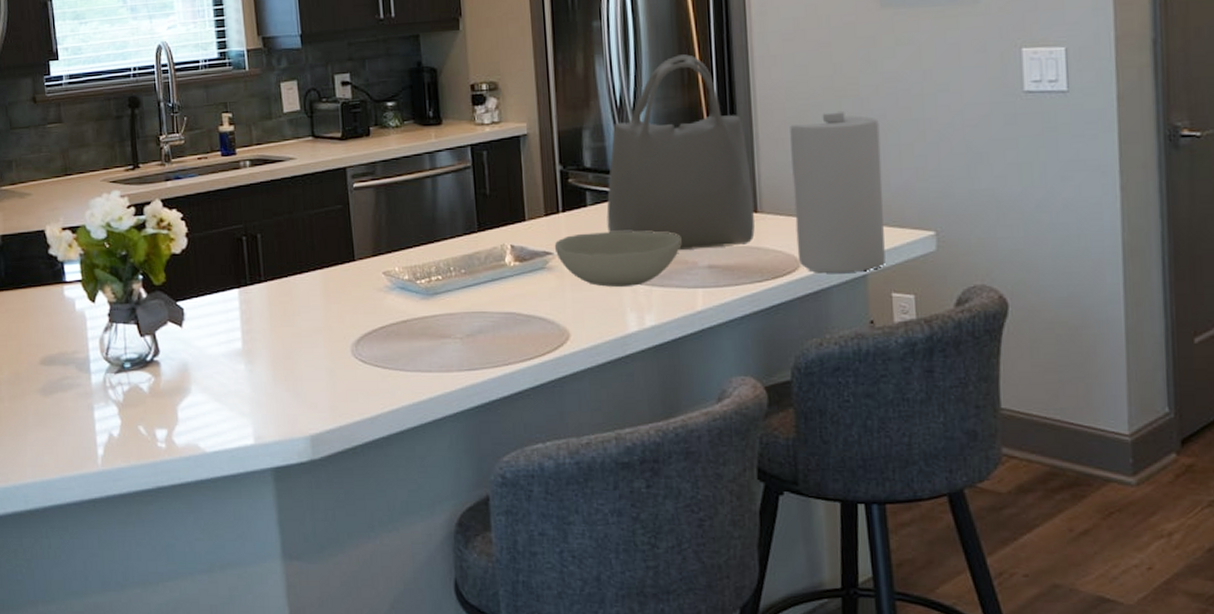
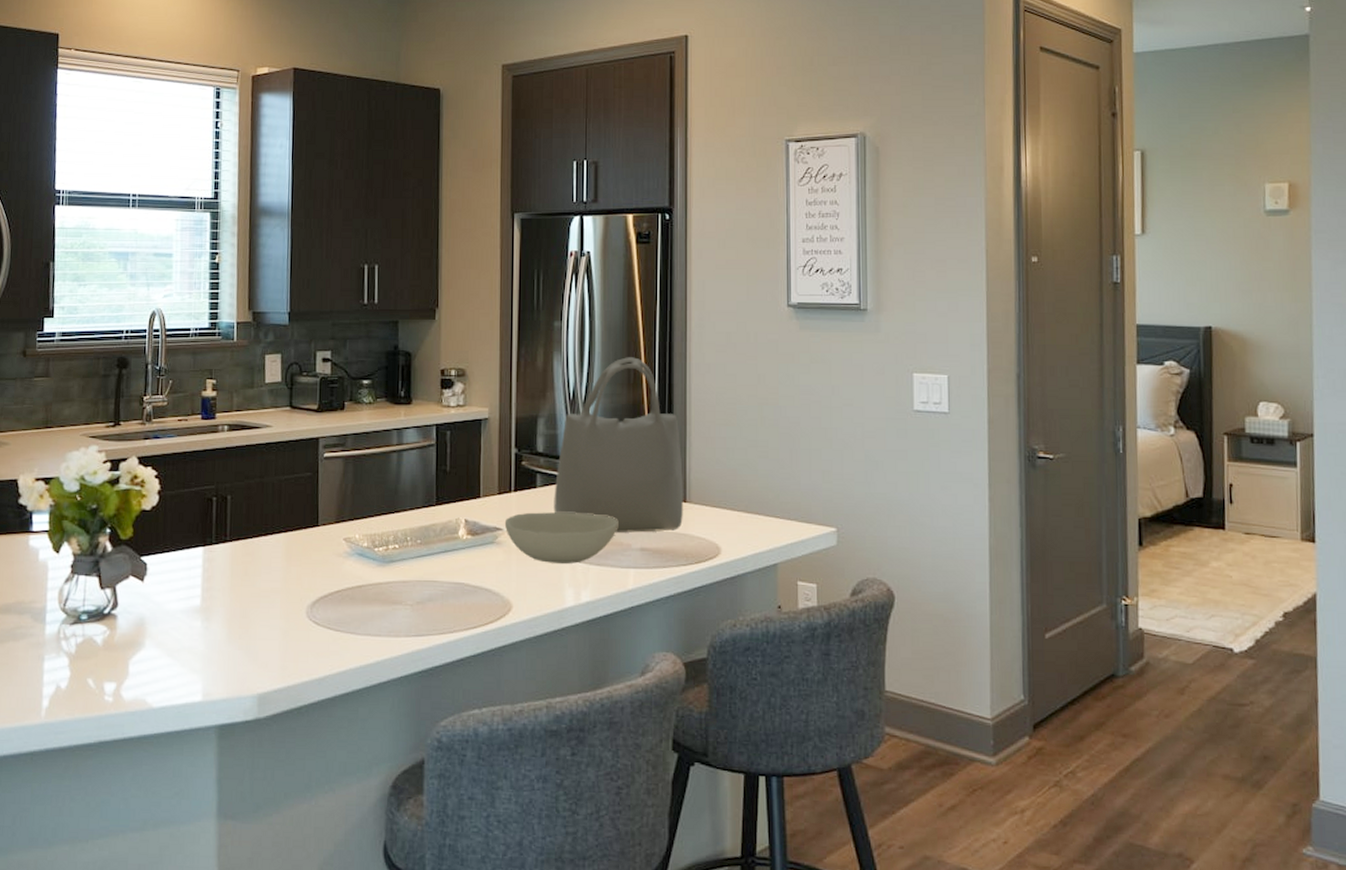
paper towel holder: present [790,112,885,273] -> none [718,417,794,561]

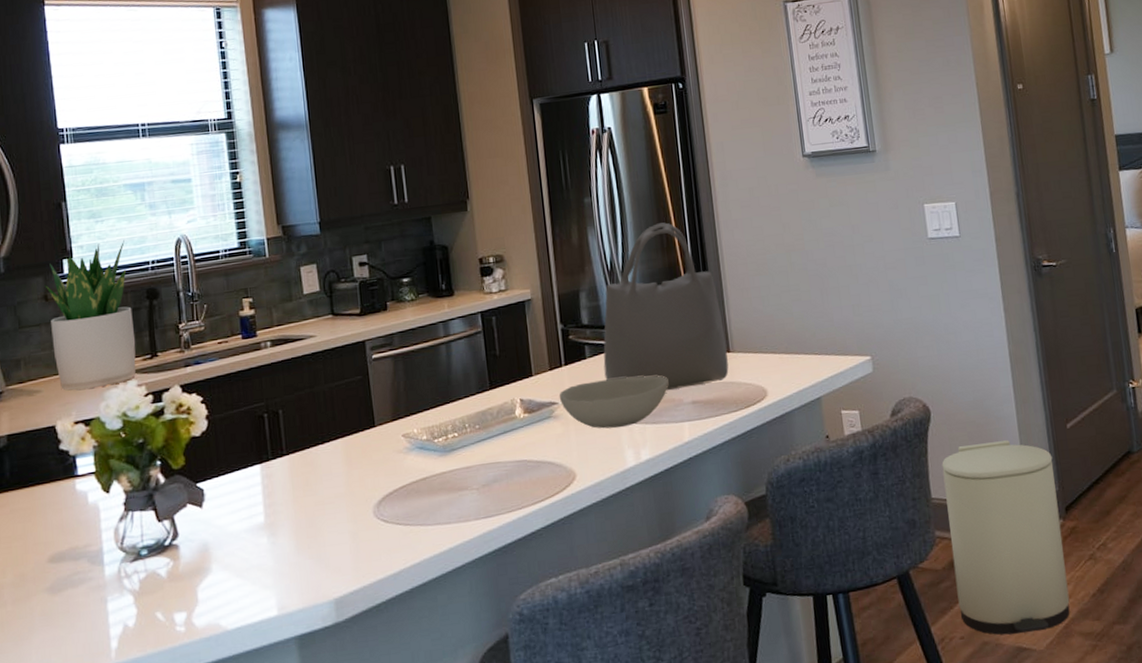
planter: none [24,306,103,449] -> present [44,239,136,392]
pedal bin: none [900,640,1027,854] -> present [942,440,1070,635]

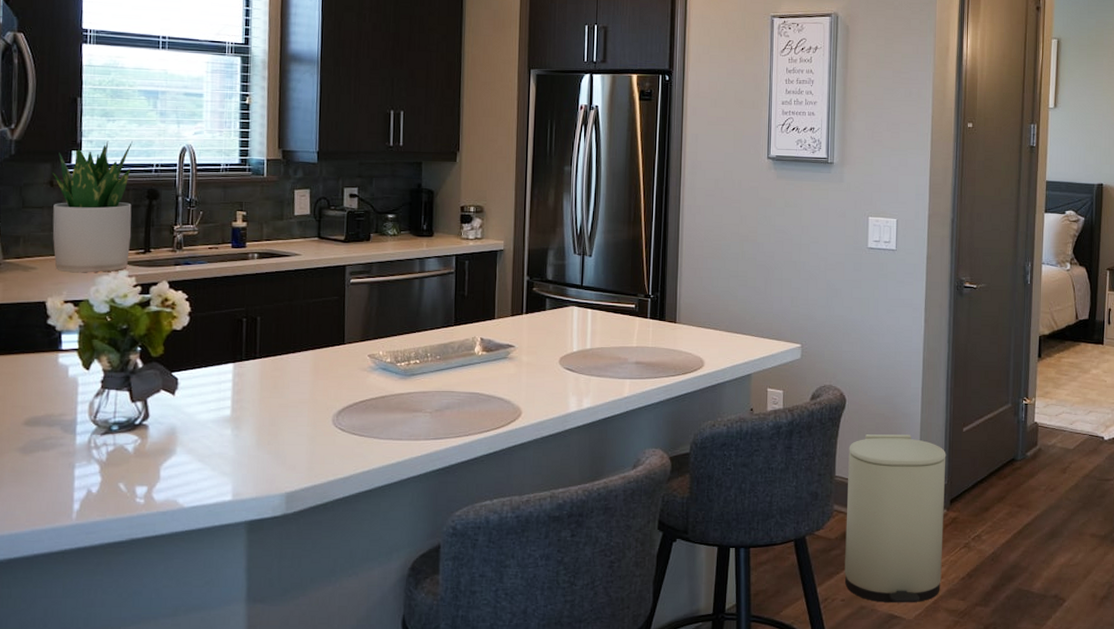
bowl: present [559,375,669,429] -> none [516,331,617,375]
handbag: present [603,222,729,390] -> none [560,199,674,349]

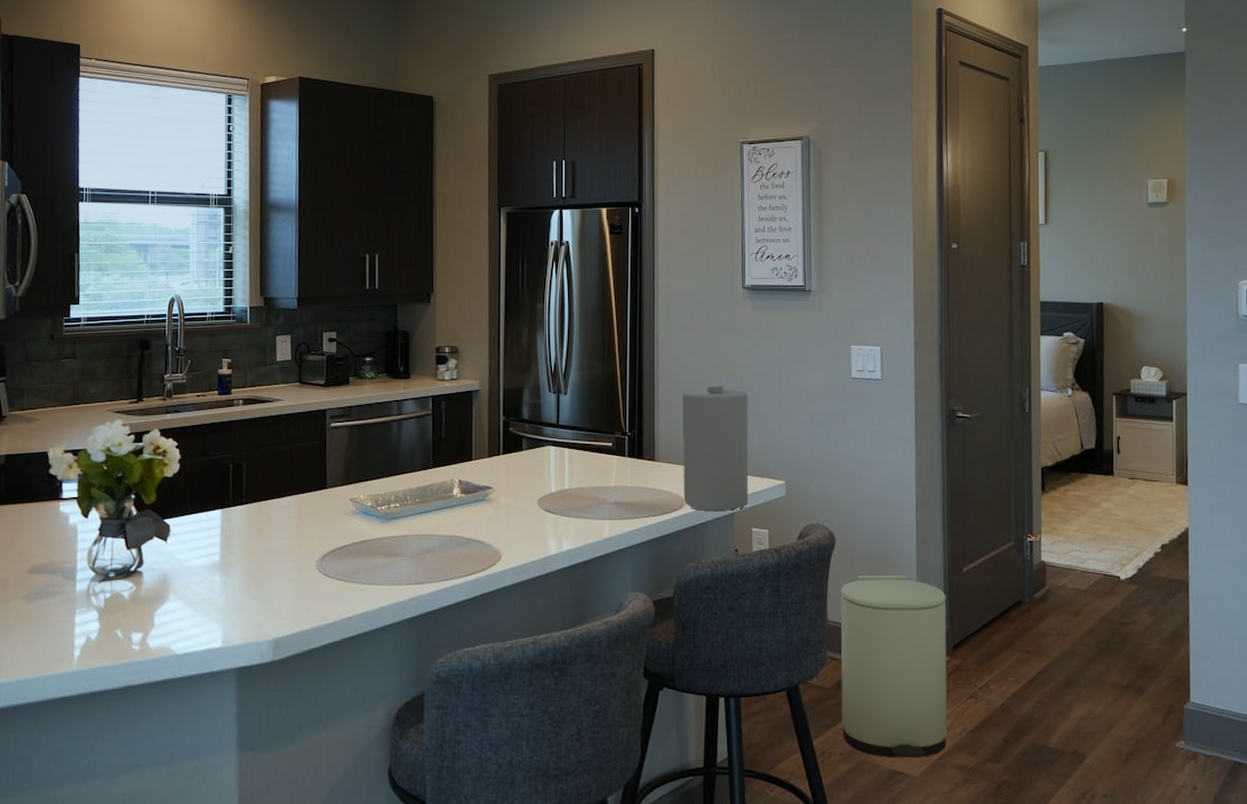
planter: present [51,140,133,273] -> none [52,293,125,423]
paper towel holder: none [703,252,769,372] -> present [682,386,749,511]

